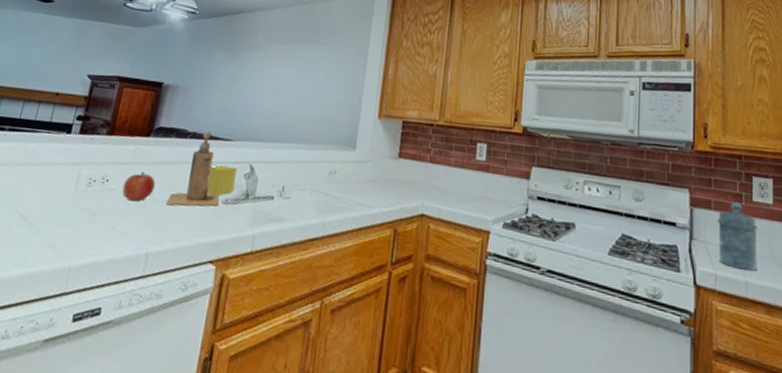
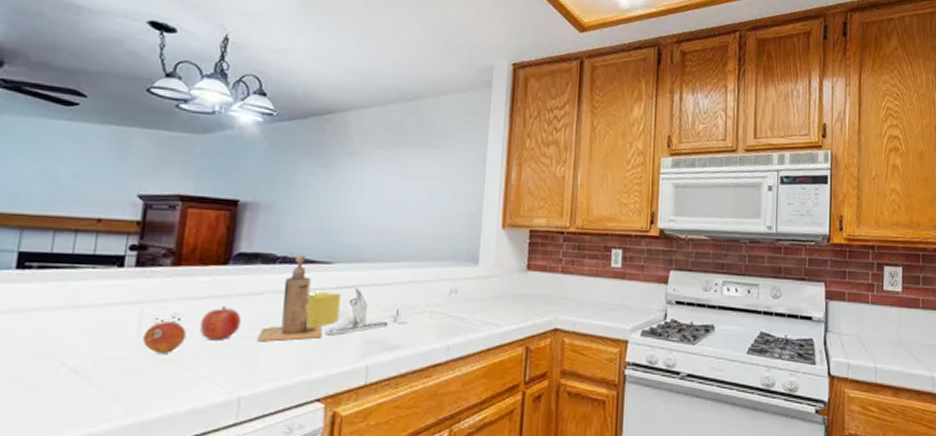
fruit: none [77,181,112,209] -> present [142,322,186,353]
canister: present [717,202,758,271] -> none [850,292,887,357]

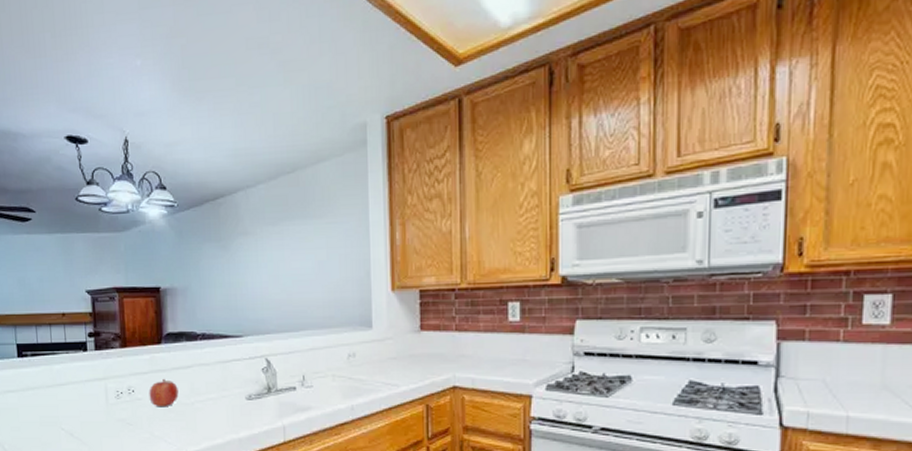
fruit: present [142,322,186,353] -> none [110,394,140,419]
soap dispenser: present [257,255,323,342] -> none [193,331,244,407]
sponge: present [306,292,341,327] -> none [227,363,255,393]

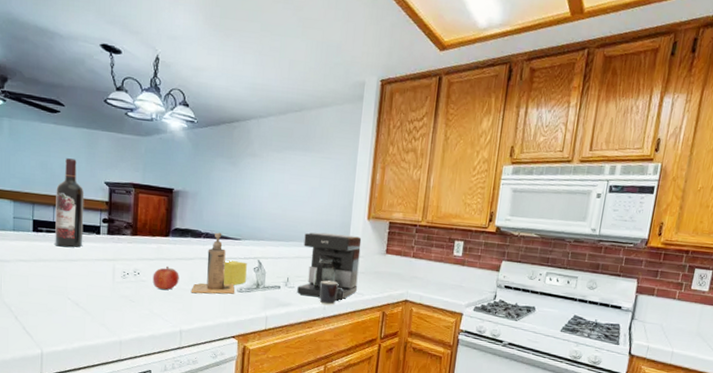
wine bottle: none [36,269,71,371] -> present [55,158,85,248]
soap dispenser: none [193,331,244,407] -> present [191,232,235,294]
sponge: none [227,363,255,393] -> present [223,260,247,285]
coffee maker: none [316,314,391,396] -> present [297,232,362,300]
mug: none [343,373,375,404] -> present [319,280,344,306]

